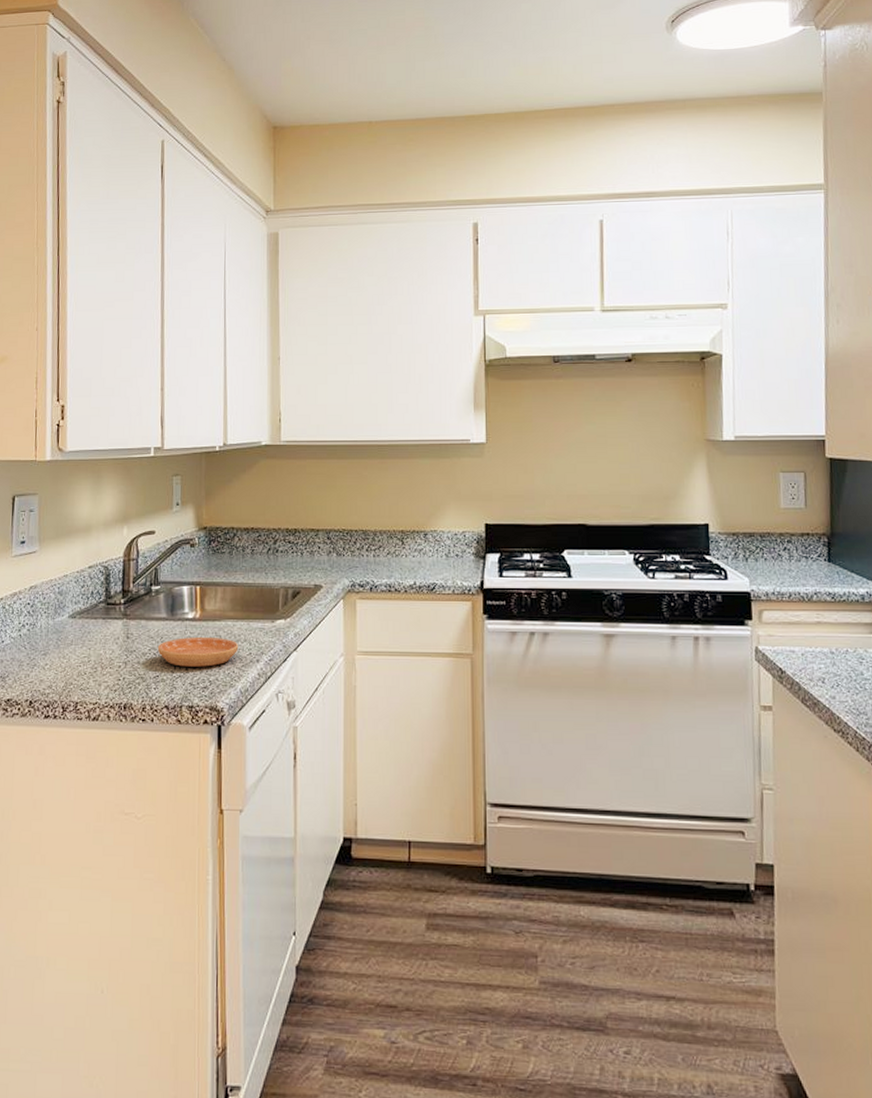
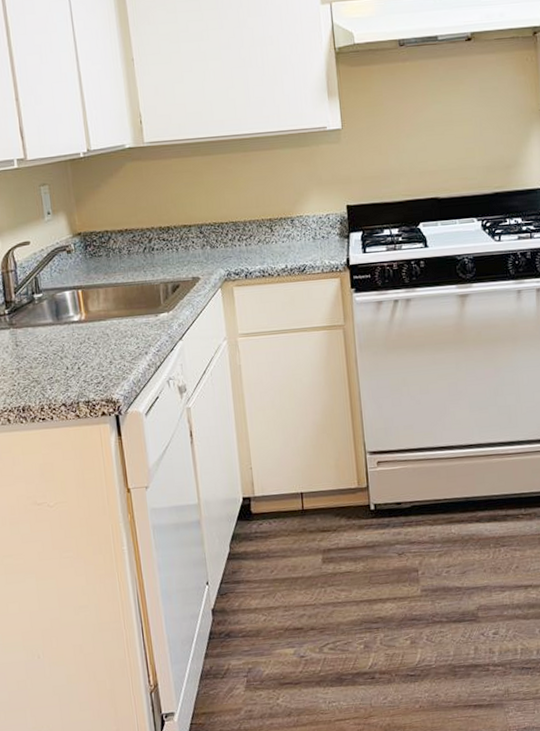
saucer: present [157,636,239,667] -> none [47,335,127,367]

